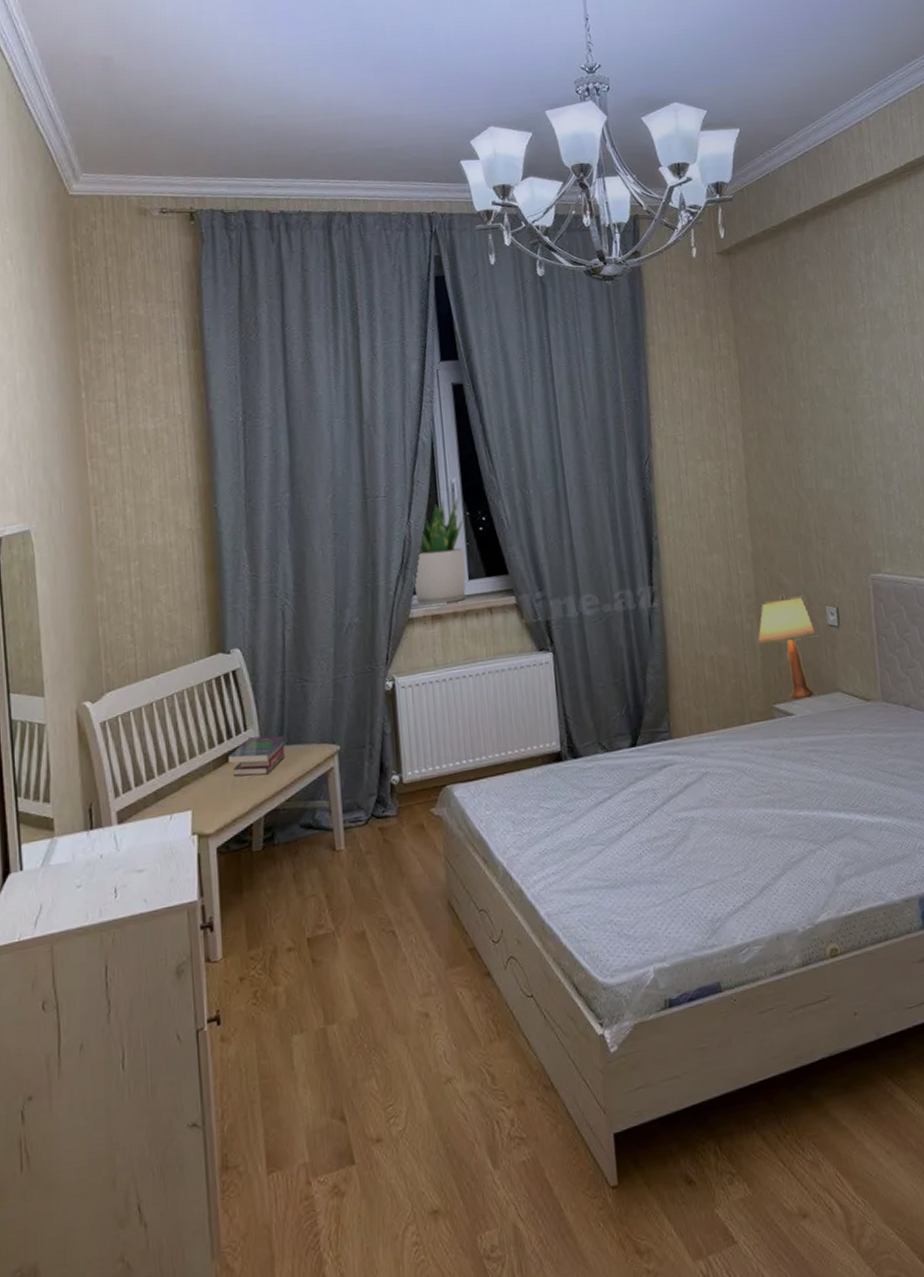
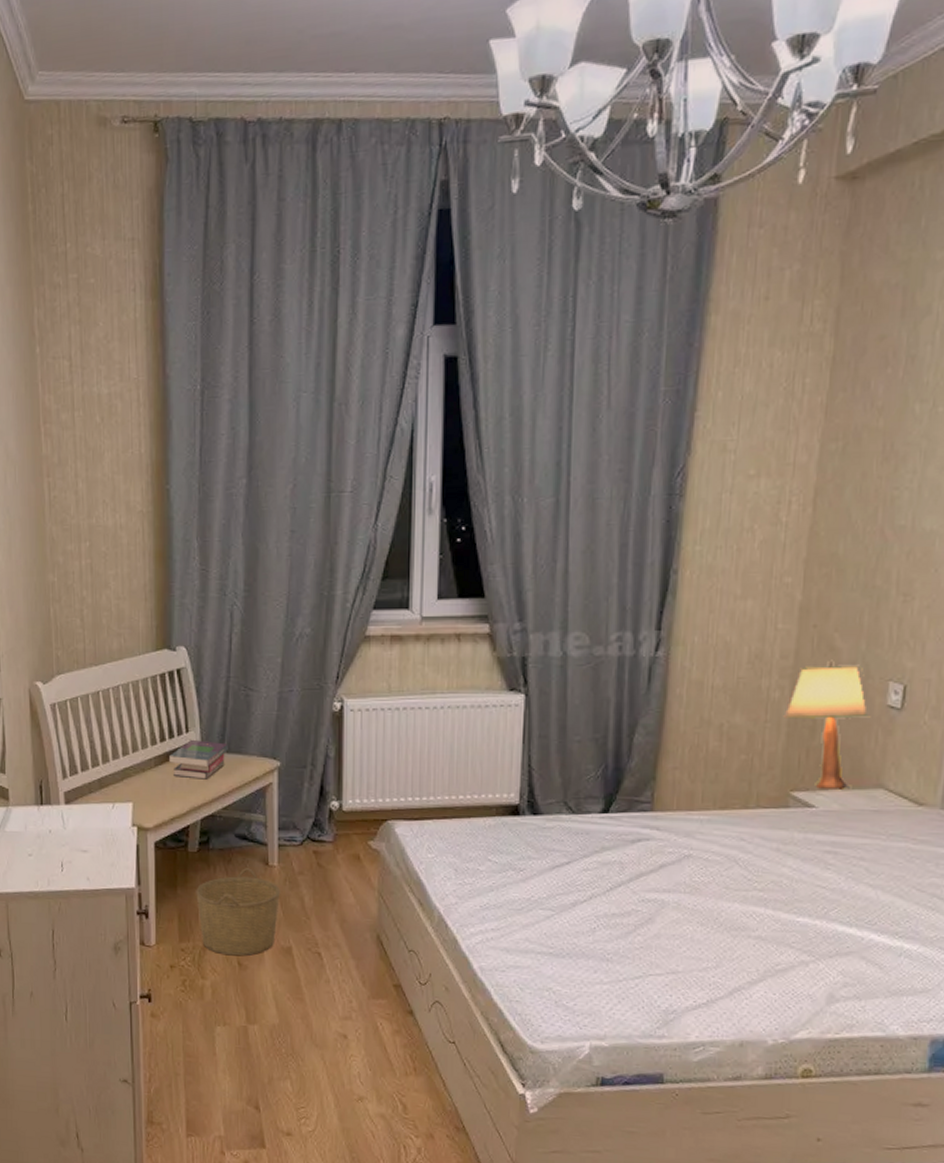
basket: none [263,857,350,955] -> present [196,868,281,956]
planter: present [413,498,466,605] -> none [374,500,439,623]

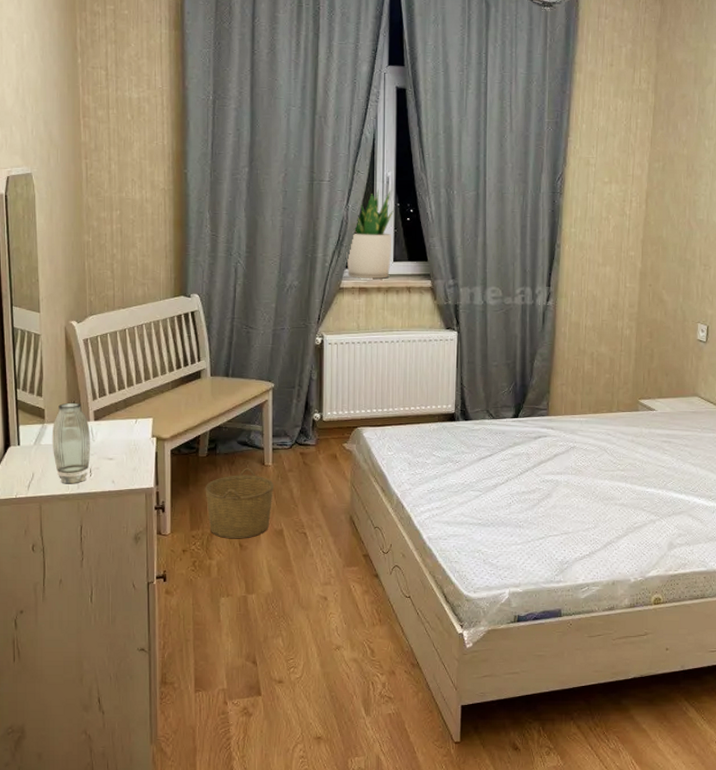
vase: none [17,781,62,880] -> present [52,402,91,484]
books: present [169,740,228,780] -> none [184,368,232,398]
planter: none [374,500,439,623] -> present [346,189,394,279]
table lamp: present [785,661,867,790] -> none [633,309,685,398]

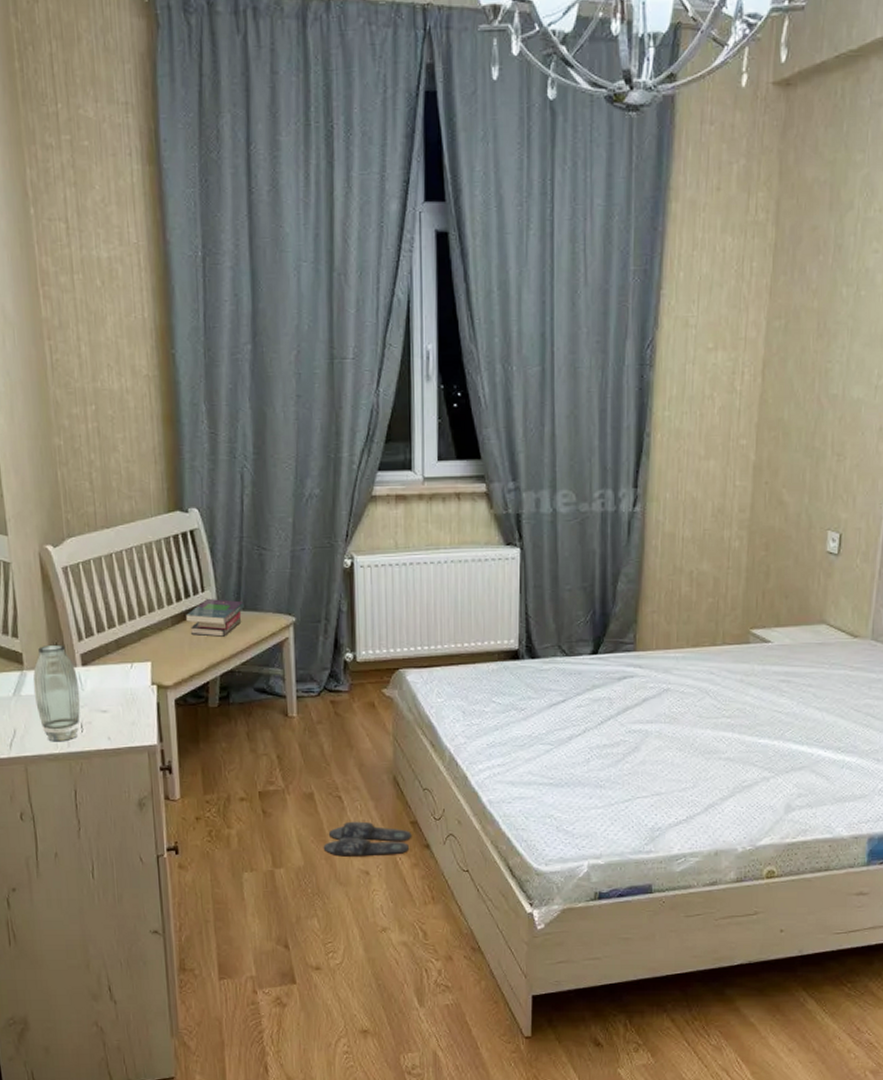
books: none [184,368,232,398] -> present [186,599,244,637]
basket: present [205,468,275,539] -> none [218,720,301,805]
slippers: none [289,554,364,584] -> present [323,821,412,857]
planter: present [346,189,394,279] -> none [378,367,436,483]

